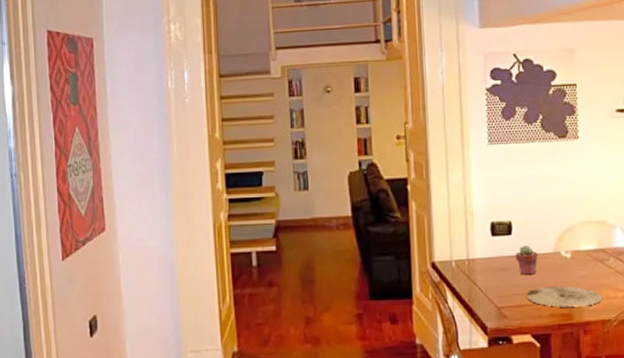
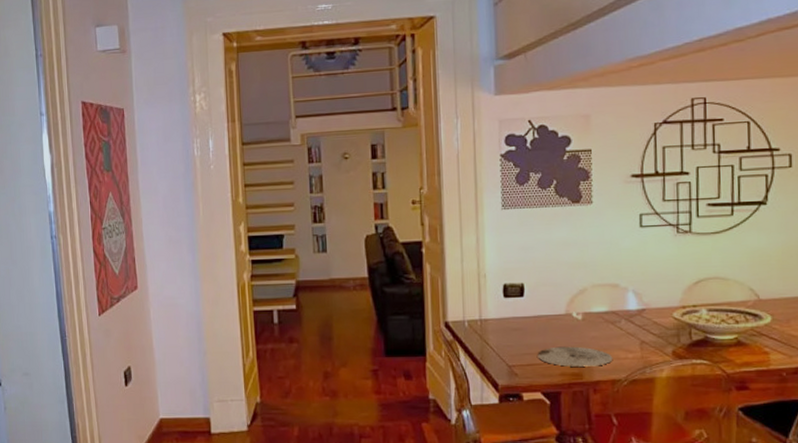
potted succulent: present [515,244,538,275] -> none [527,306,550,335]

